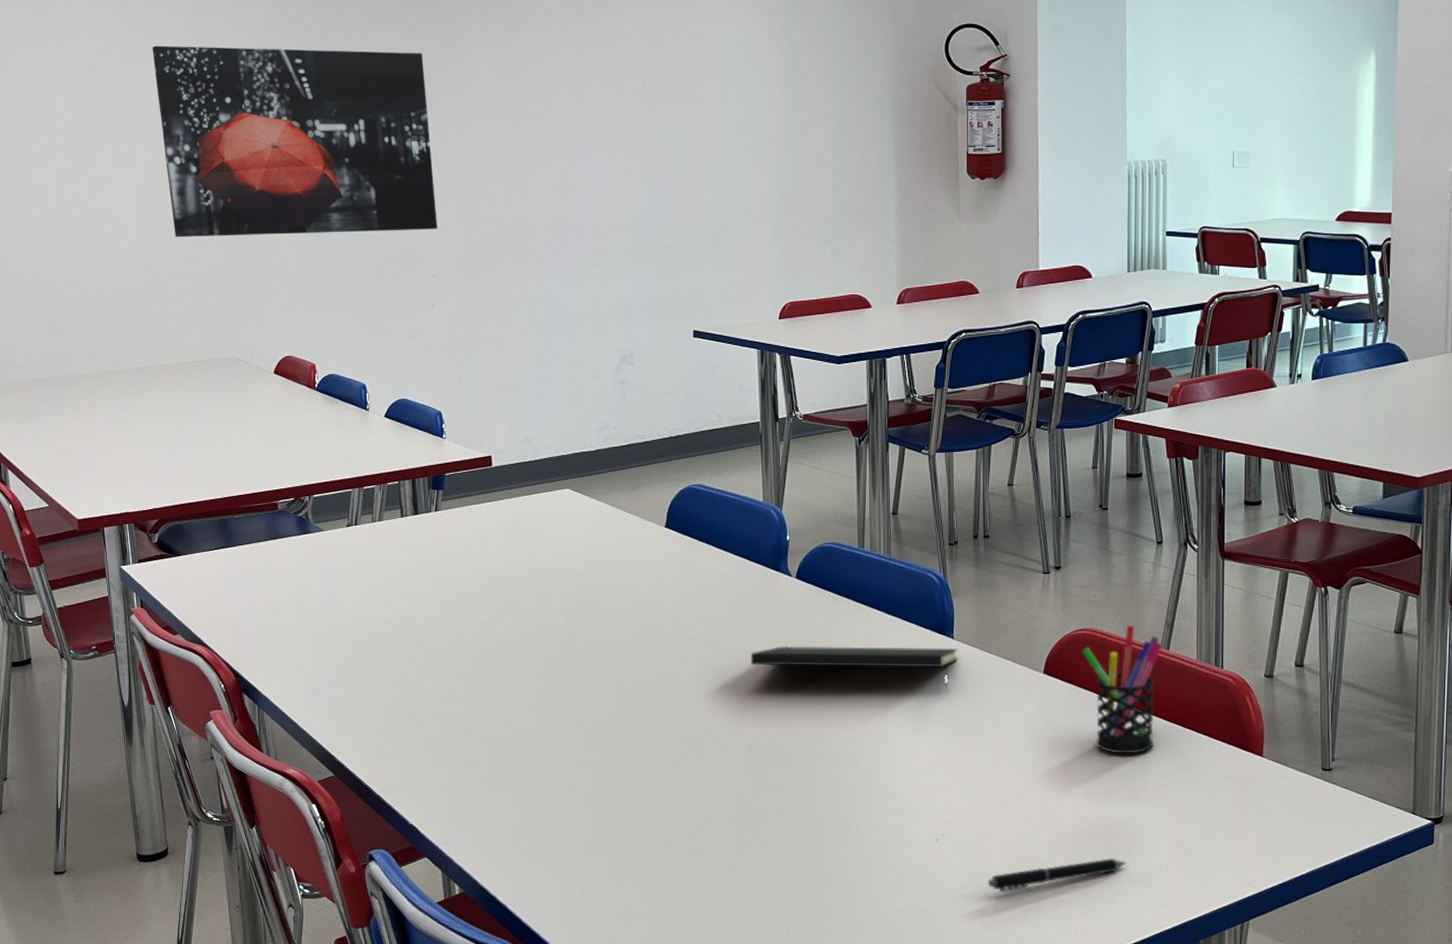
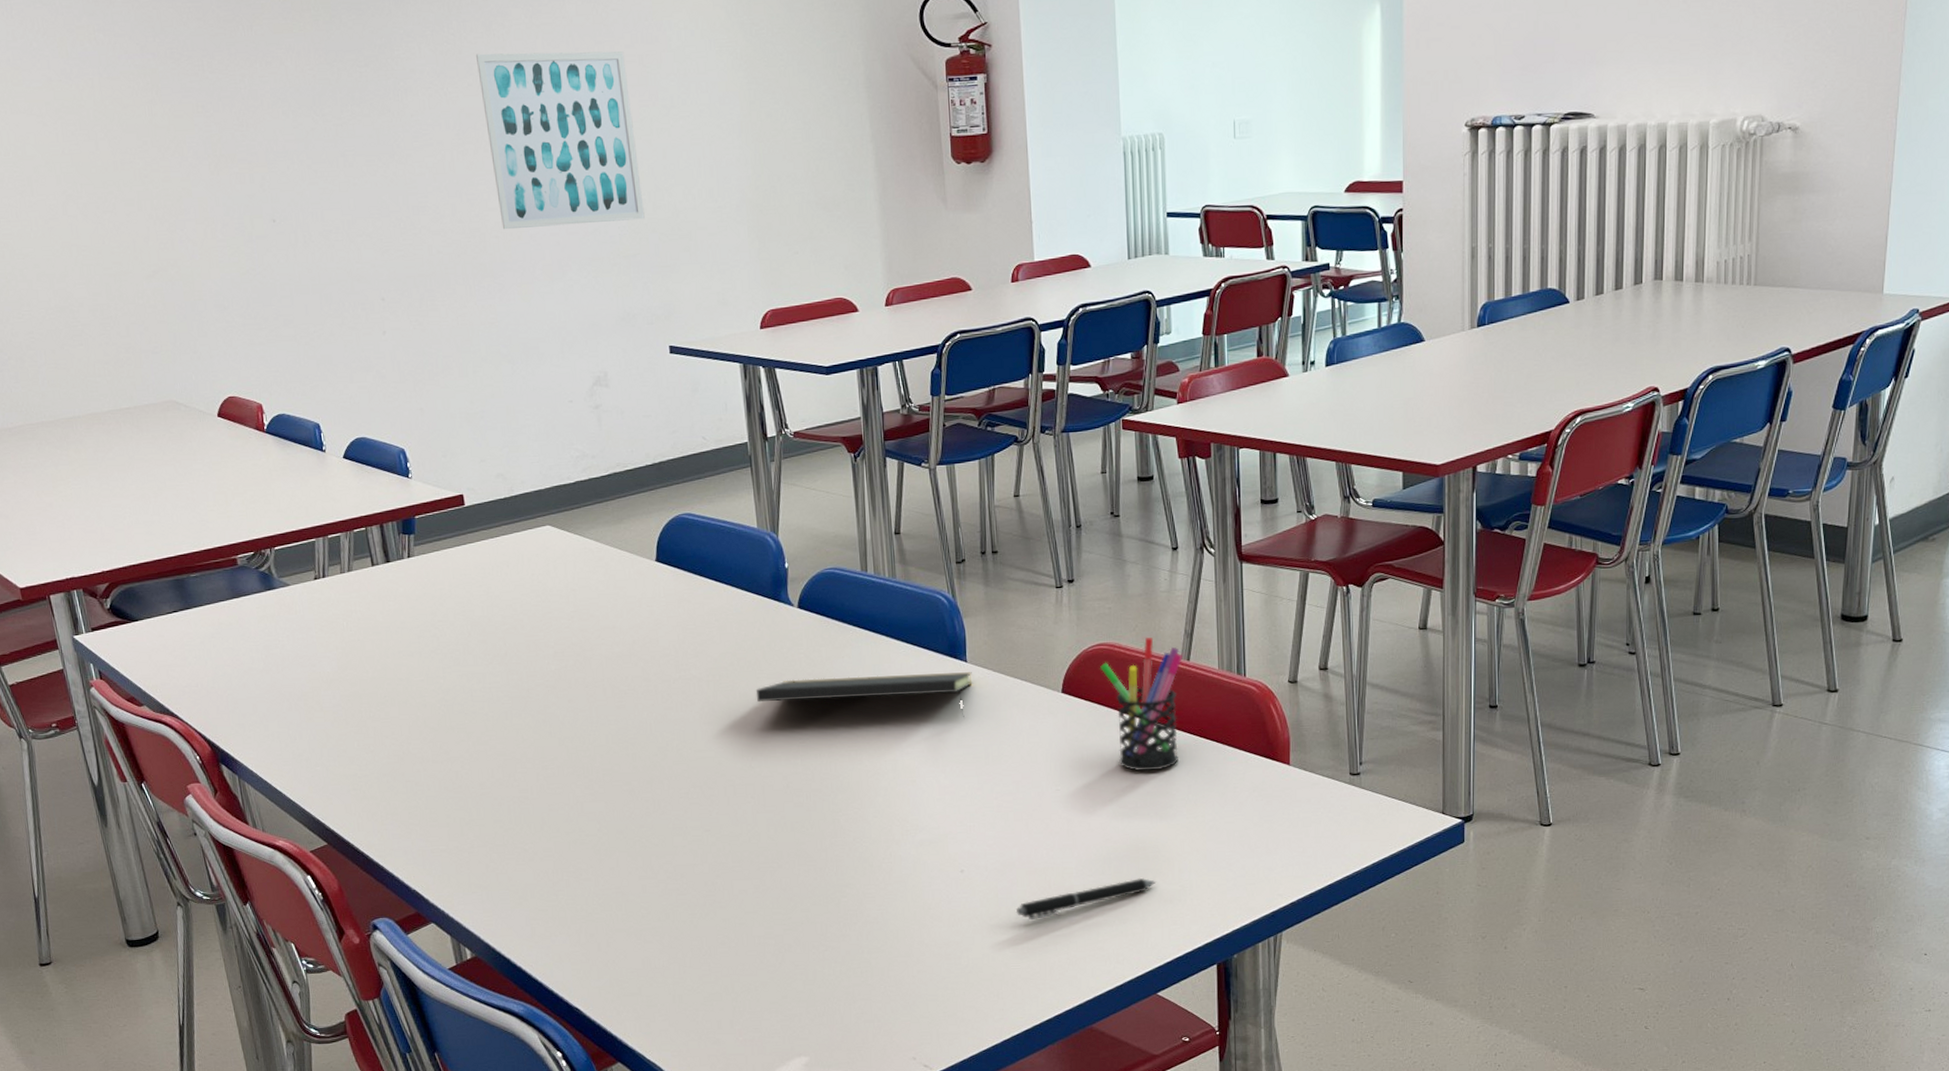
wall art: present [152,45,438,238] -> none [41,47,382,271]
wall art: none [538,63,680,219] -> present [475,51,645,230]

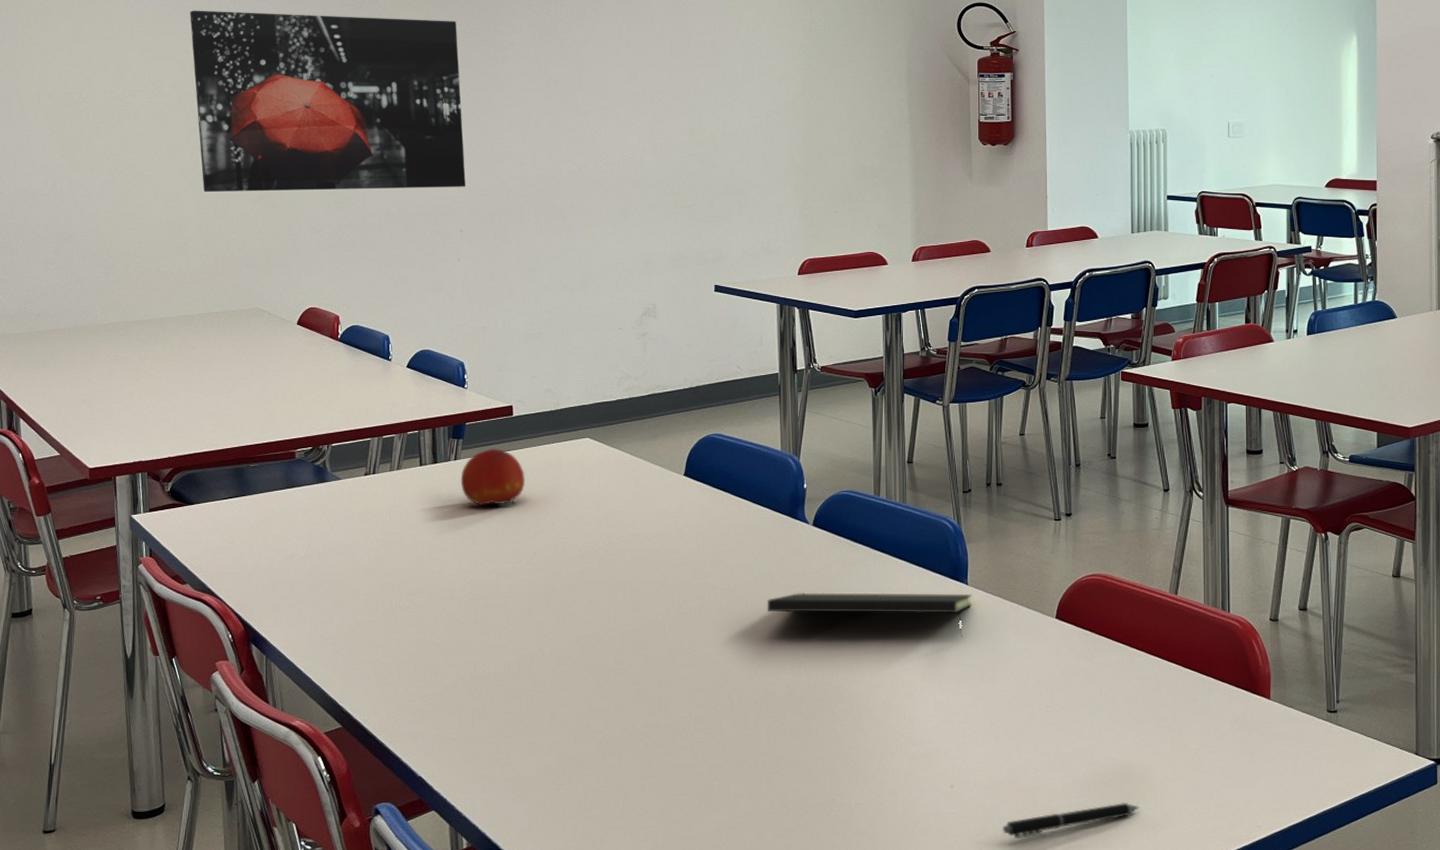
wall art: none [41,47,382,271] -> present [190,10,466,193]
fruit: none [417,542,488,607] -> present [460,448,526,506]
wall art: present [475,51,645,230] -> none [568,32,703,178]
pen holder: present [1100,637,1183,771] -> none [1093,570,1171,698]

